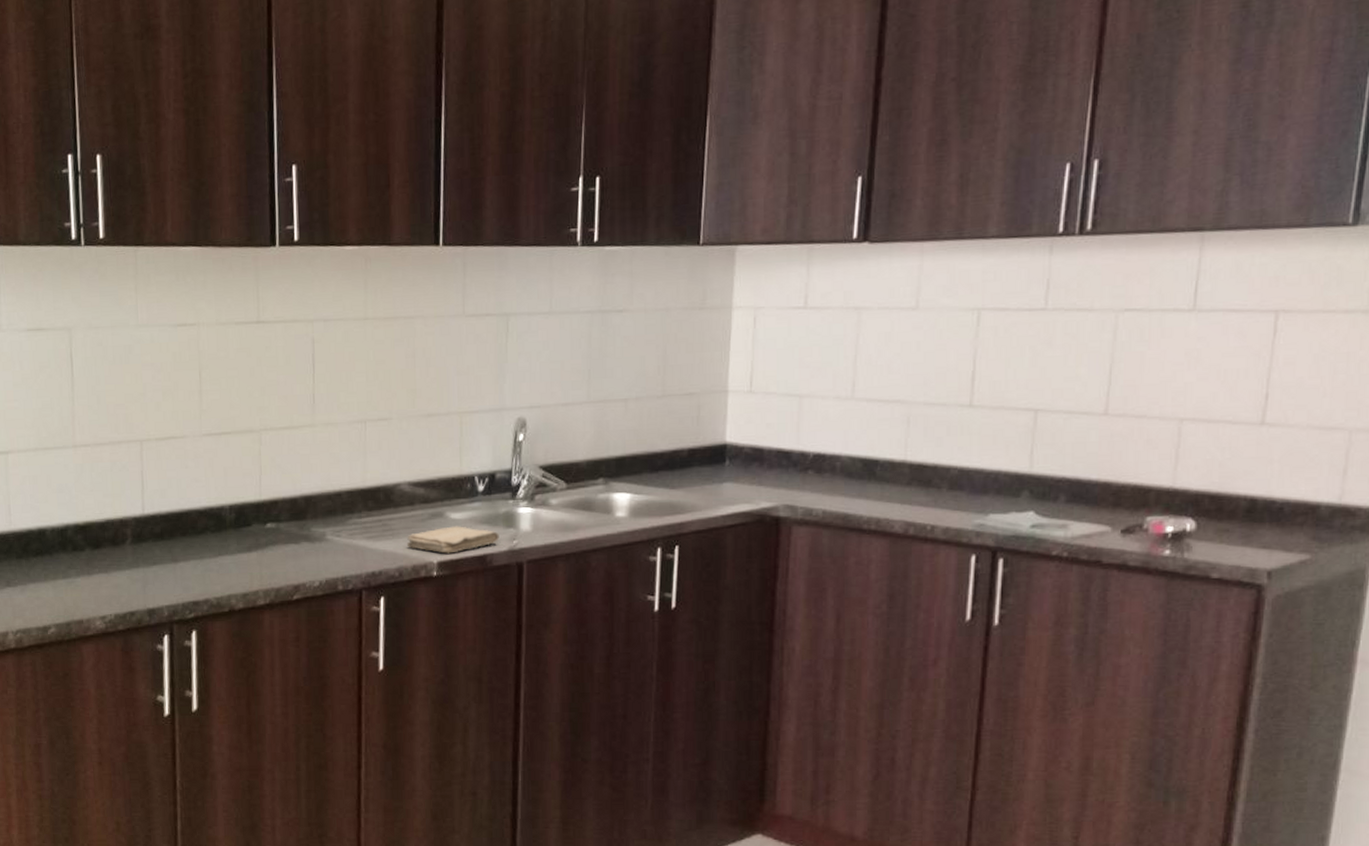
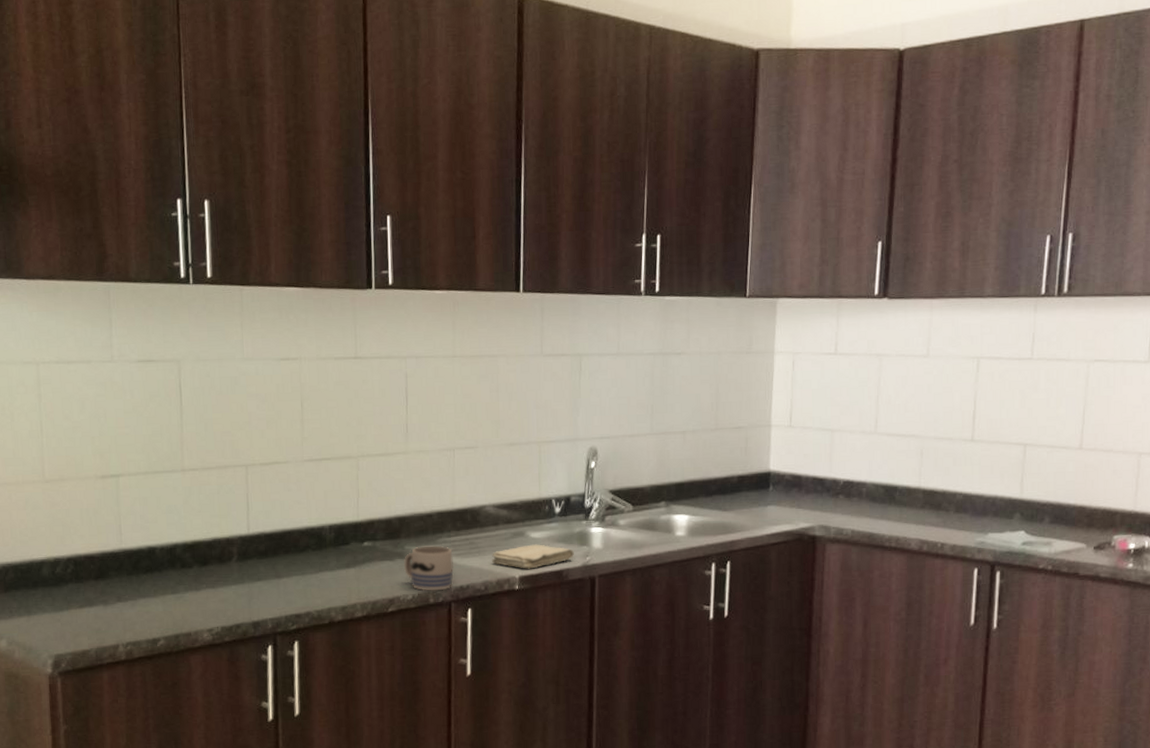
mug: none [310,527,365,577] -> present [404,545,454,591]

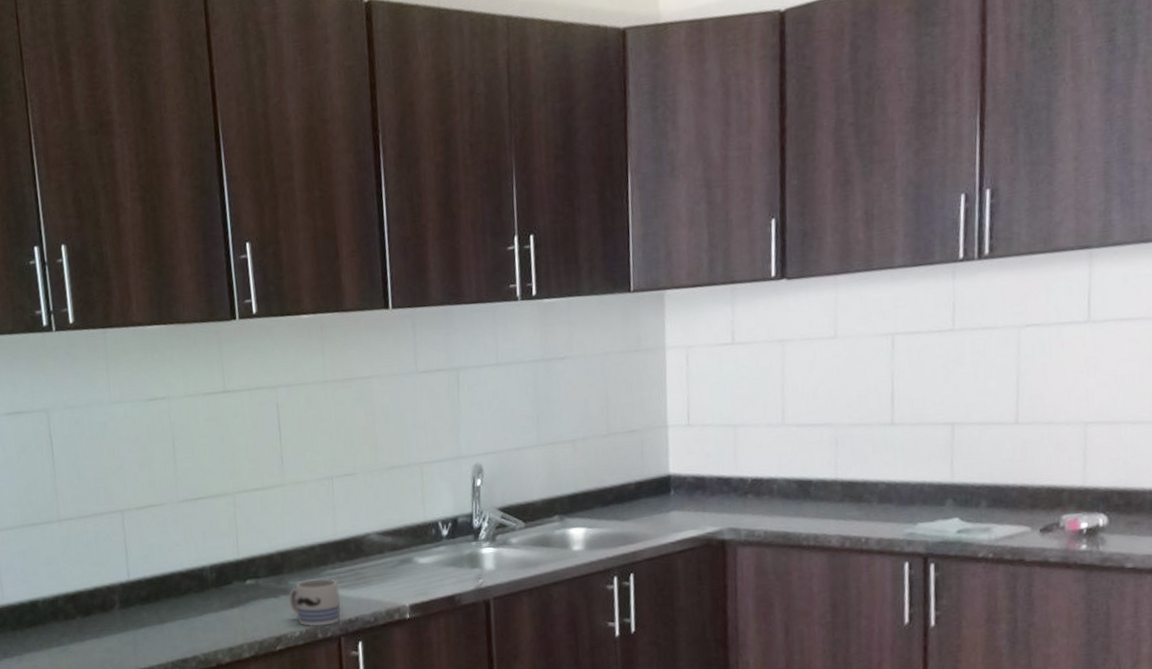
washcloth: present [491,544,574,569] -> none [379,569,466,597]

